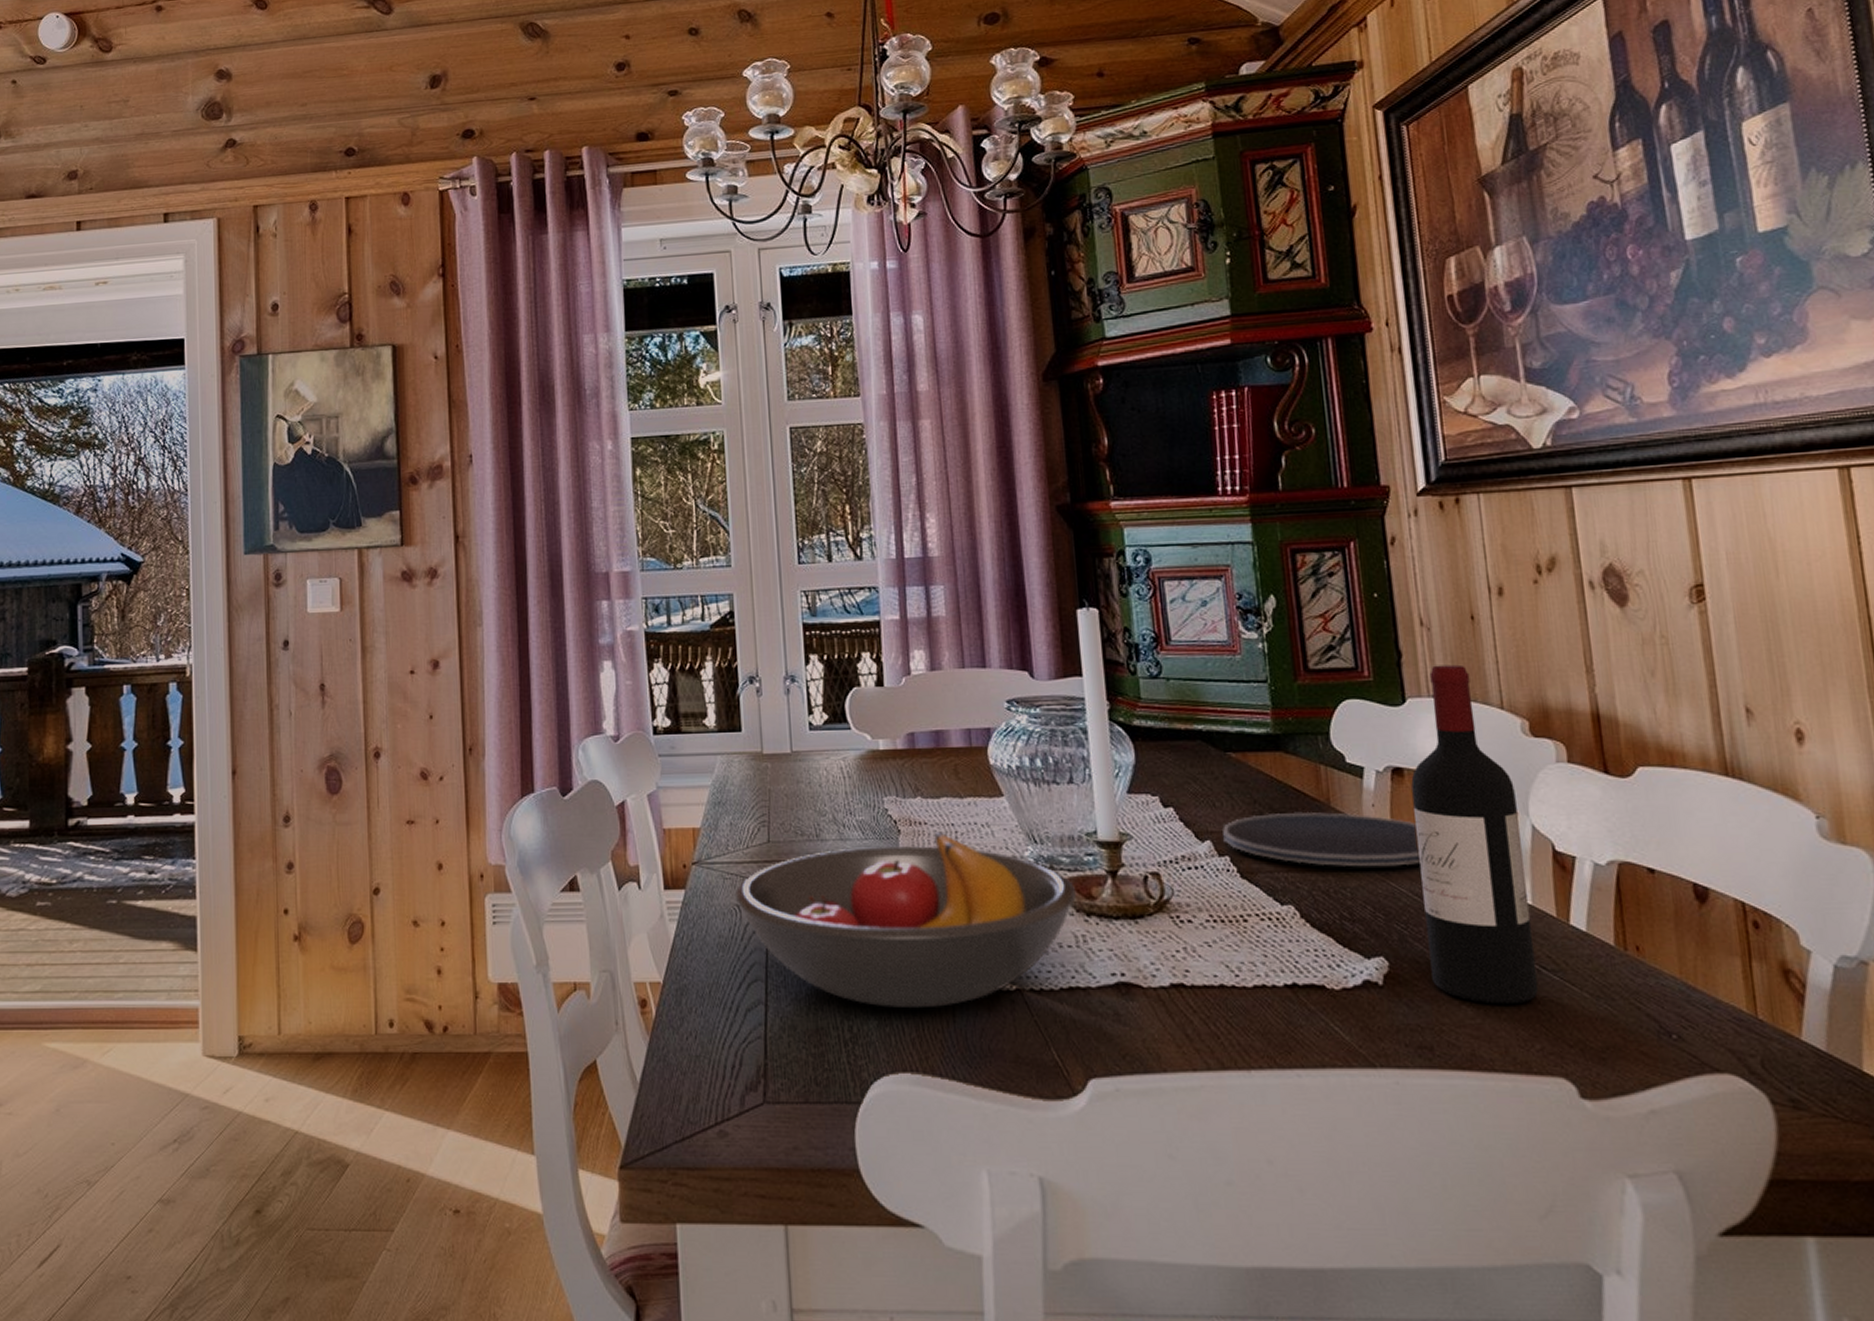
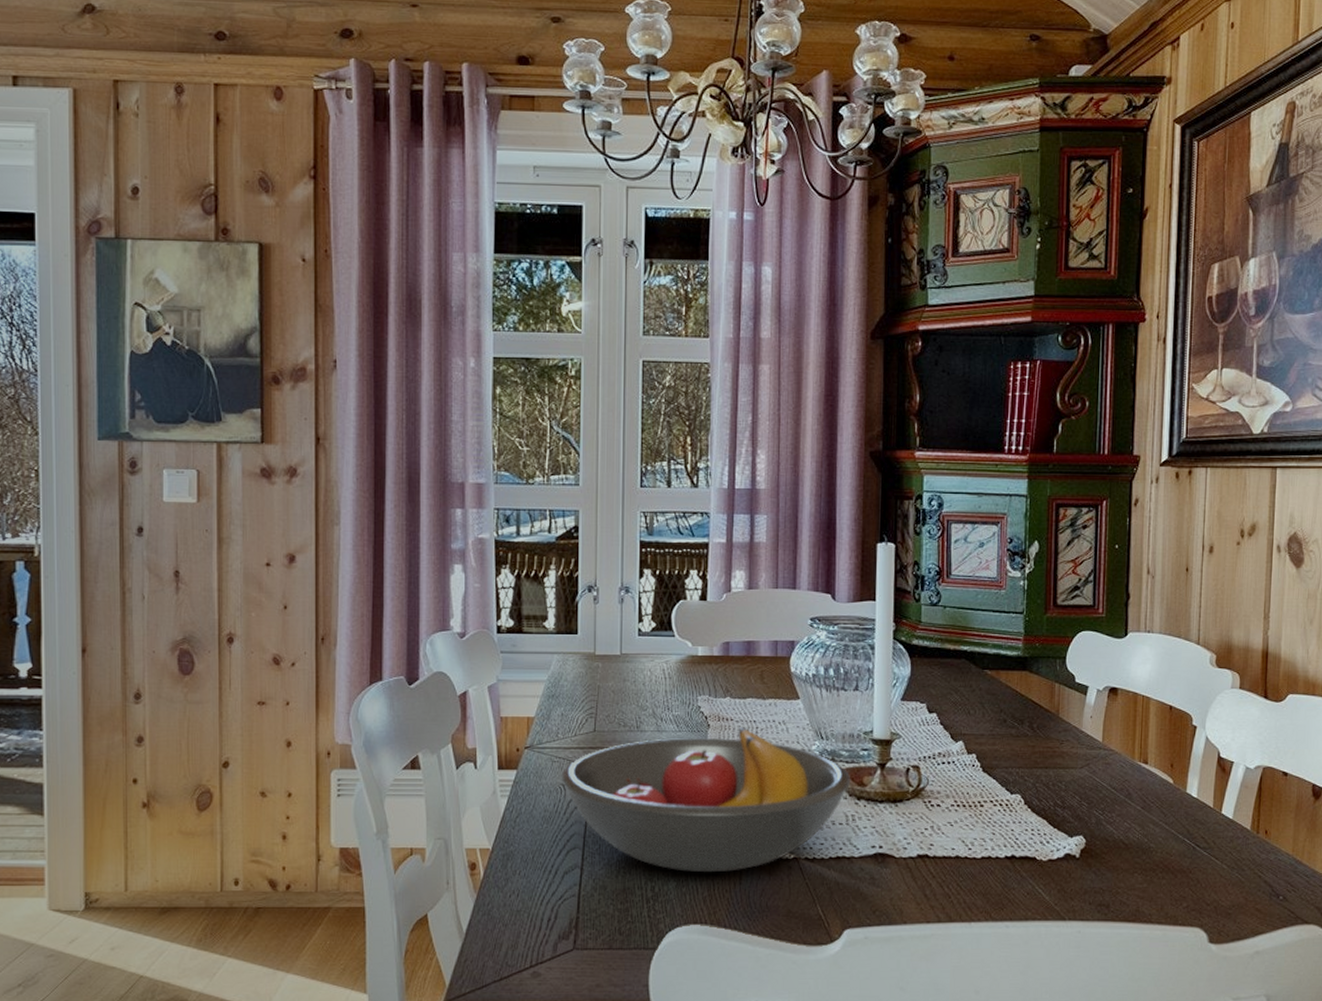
plate: present [1222,811,1421,867] -> none [973,720,1122,766]
wine bottle: present [1411,664,1539,1005] -> none [1116,607,1198,873]

